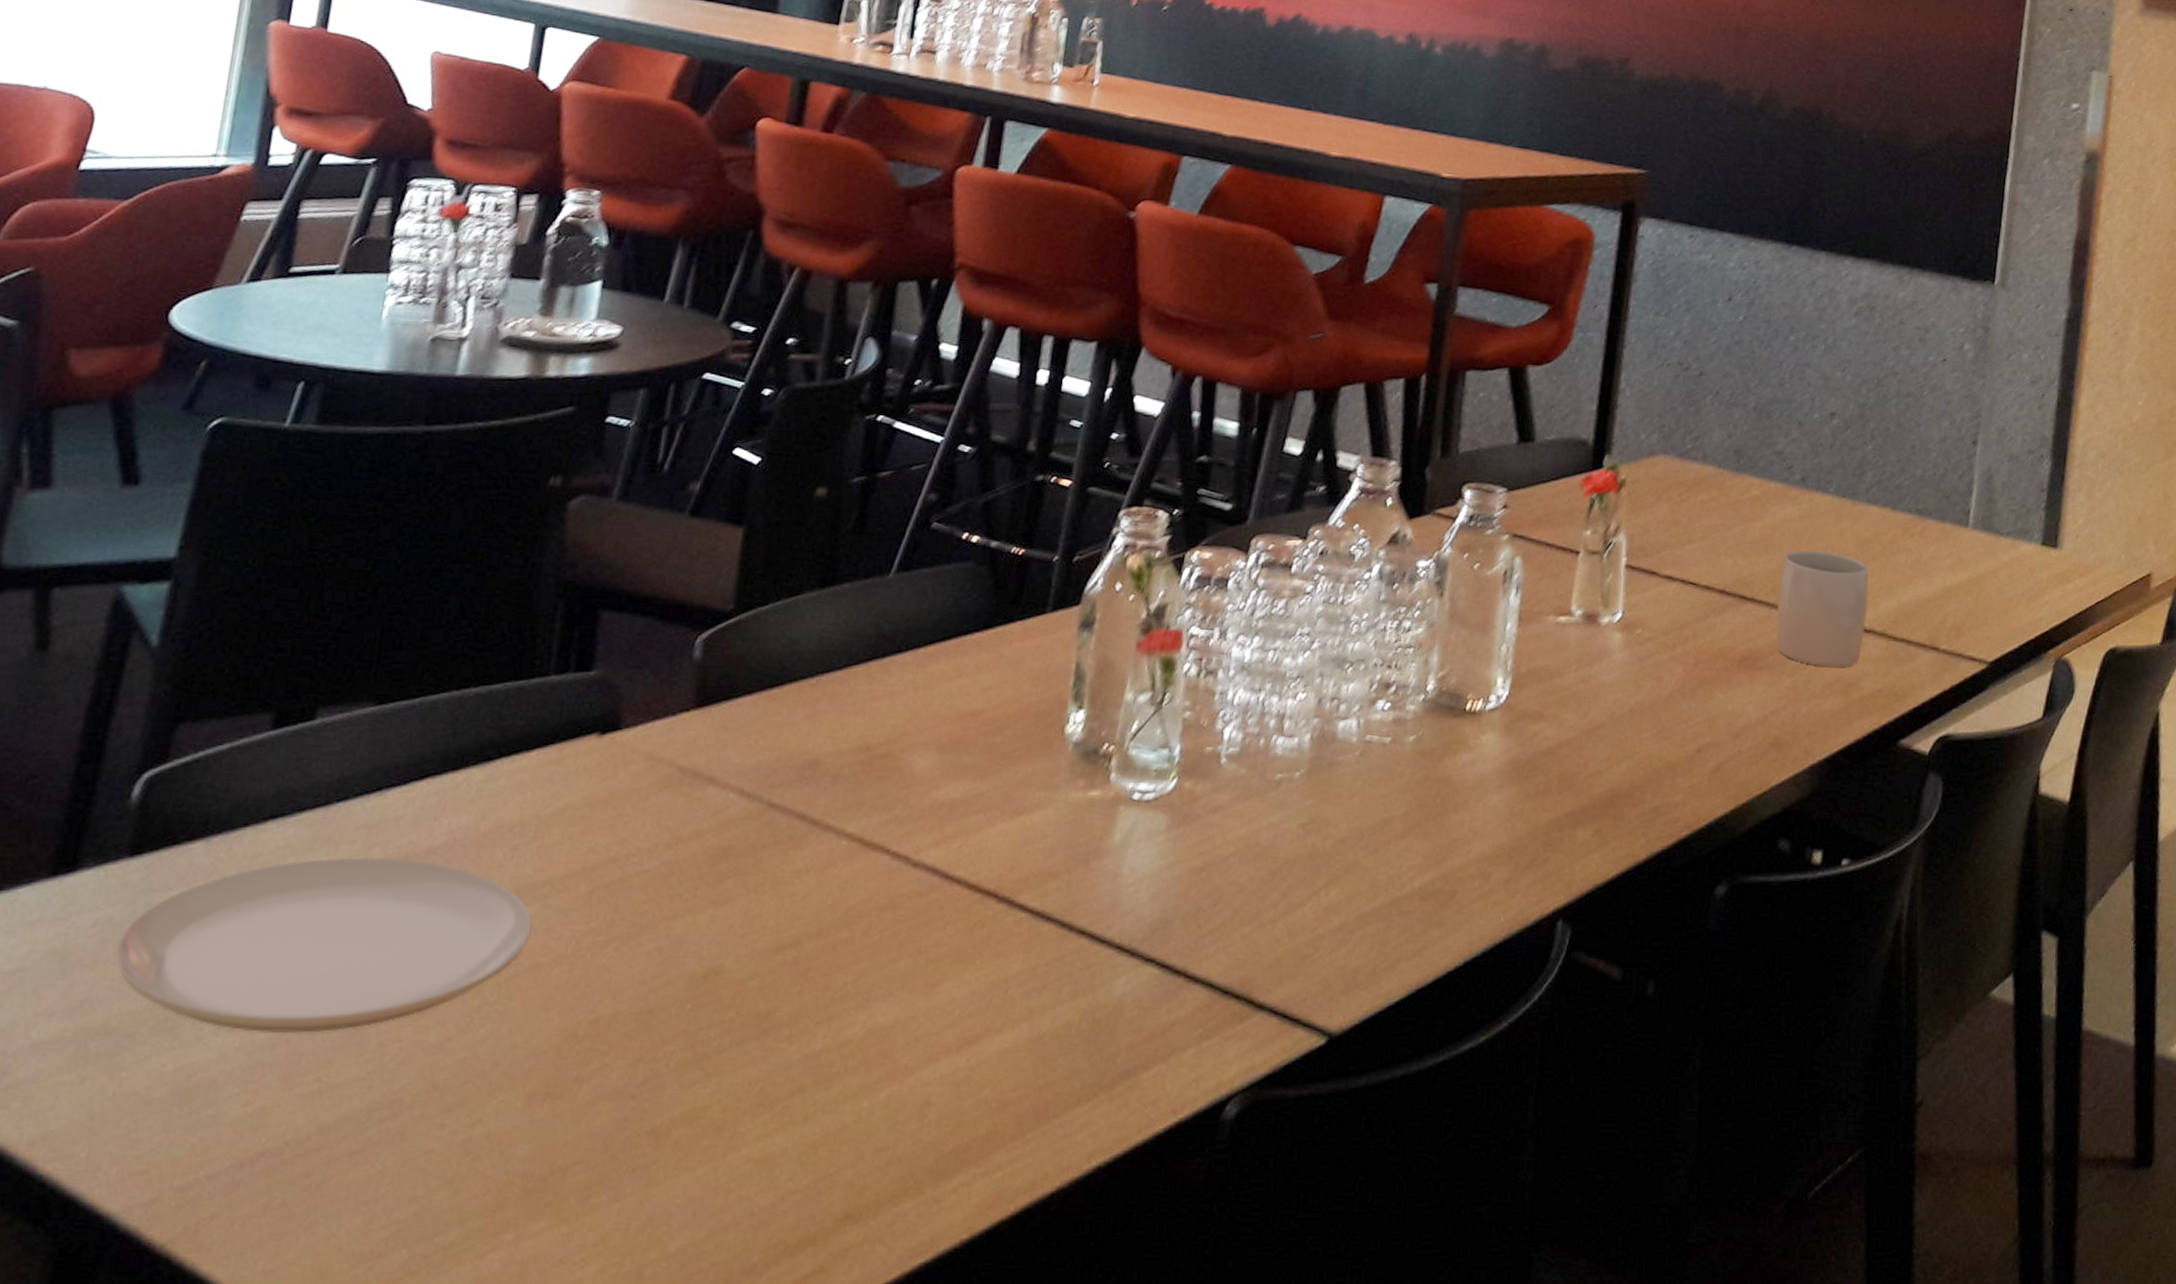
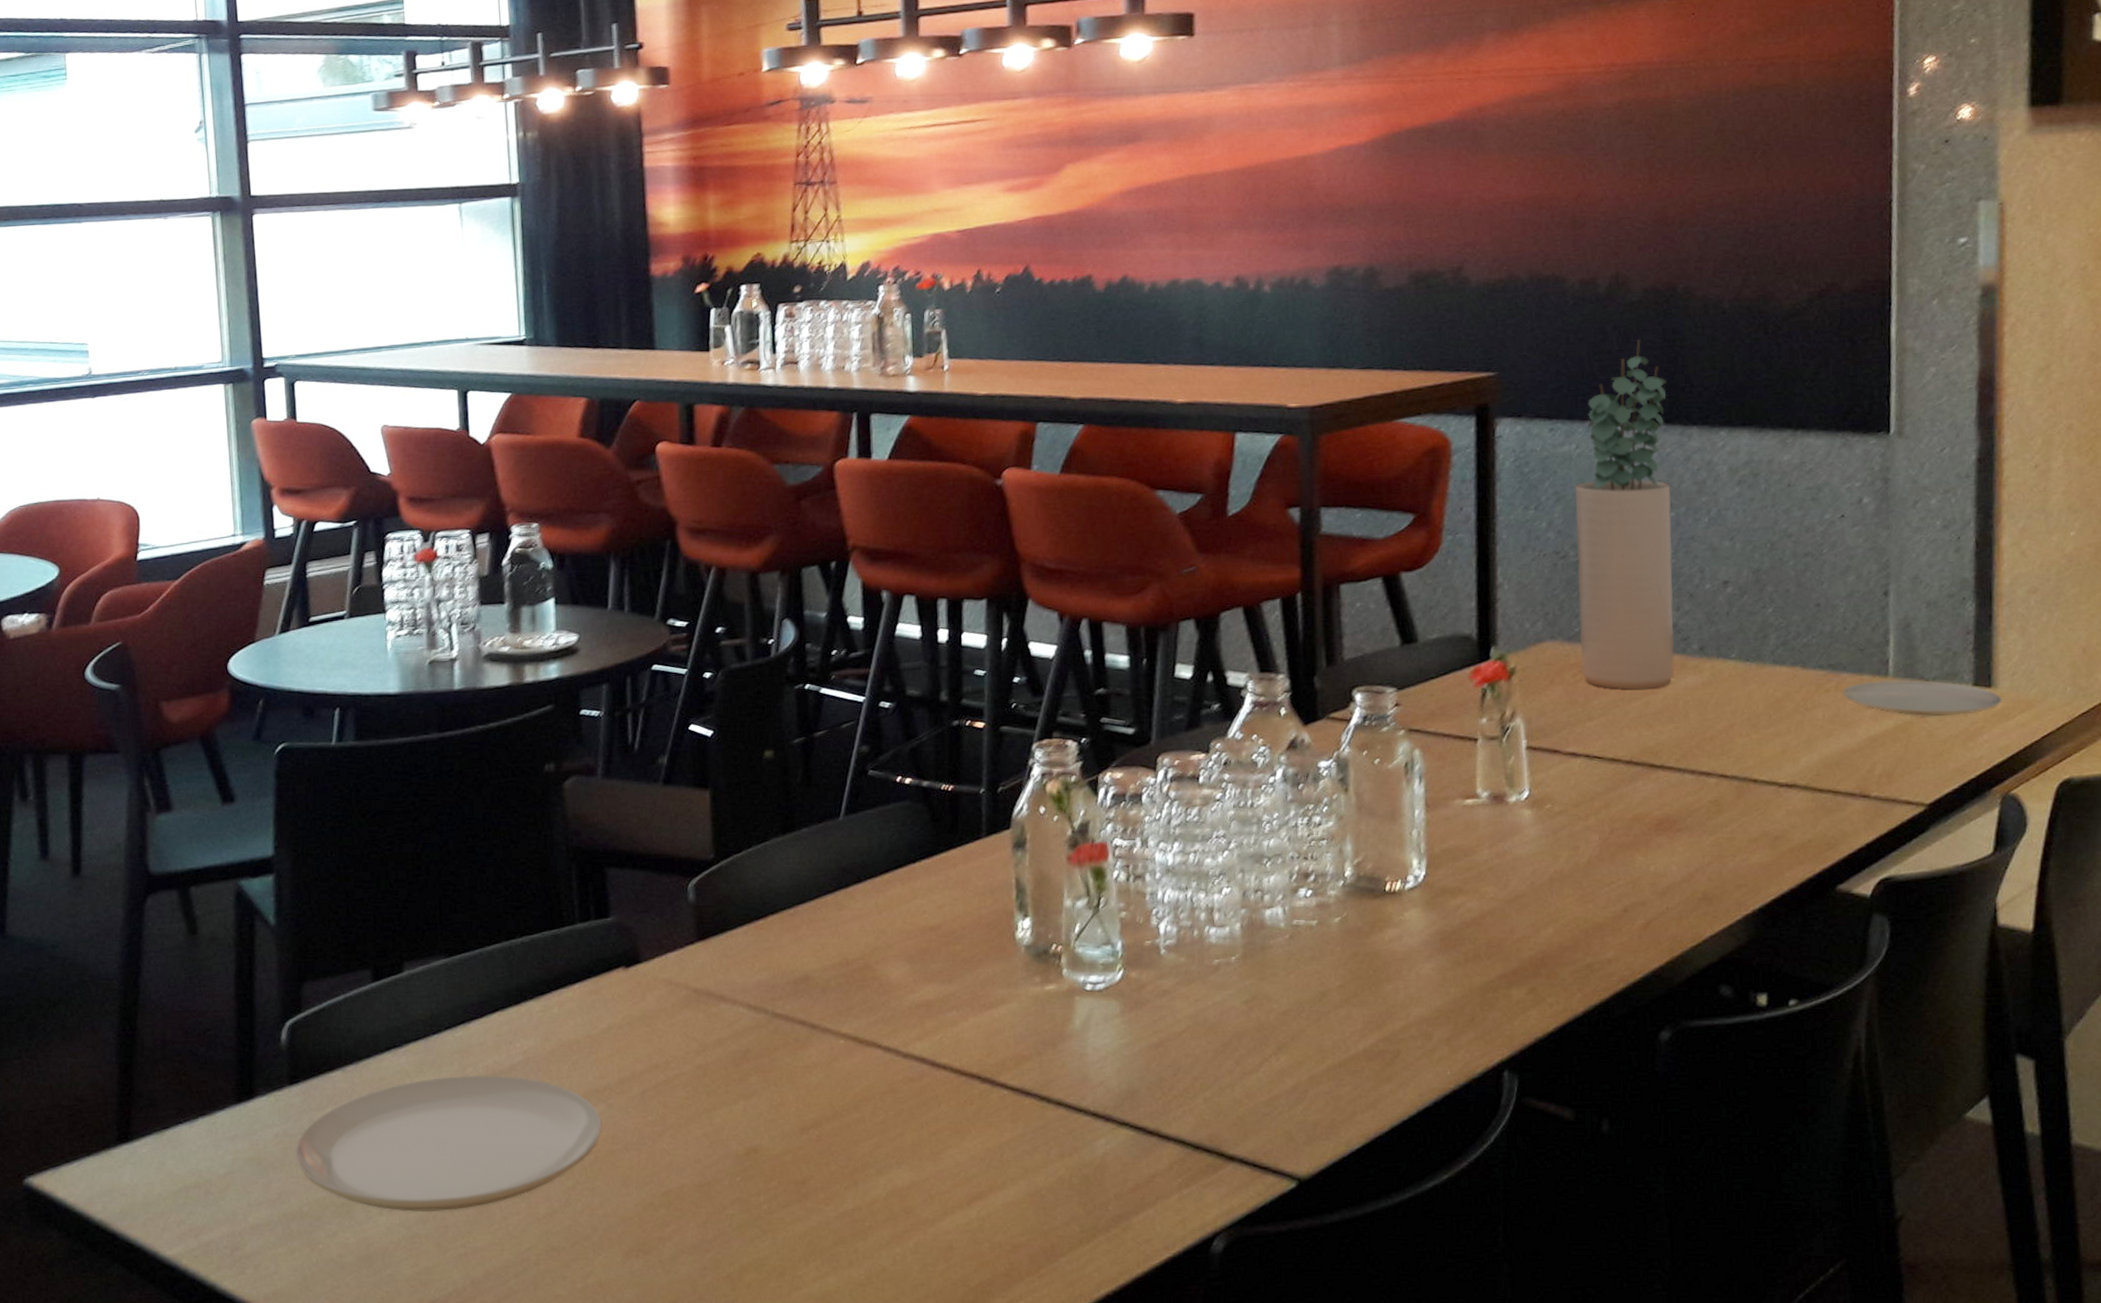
vase: none [1688,157,1802,516] -> present [1575,339,1675,690]
mug: present [1776,550,1869,667] -> none [1688,715,1787,823]
plate: none [1925,530,2065,573] -> present [1842,679,2002,716]

